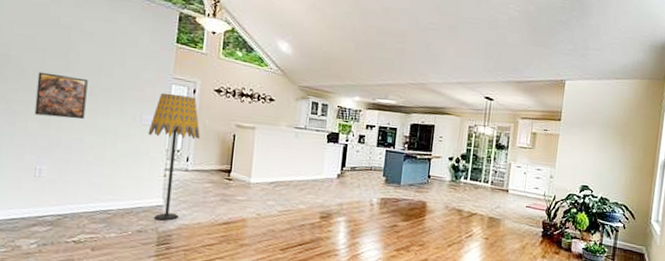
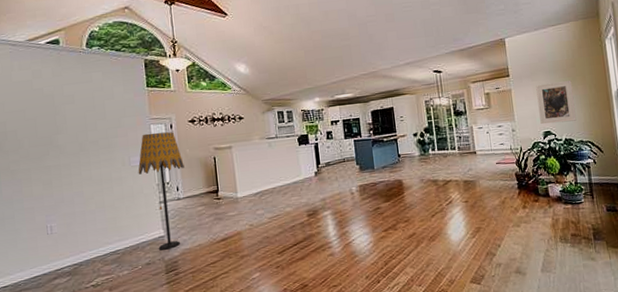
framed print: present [34,72,88,120] -> none [33,137,80,179]
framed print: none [580,135,622,181] -> present [536,80,577,124]

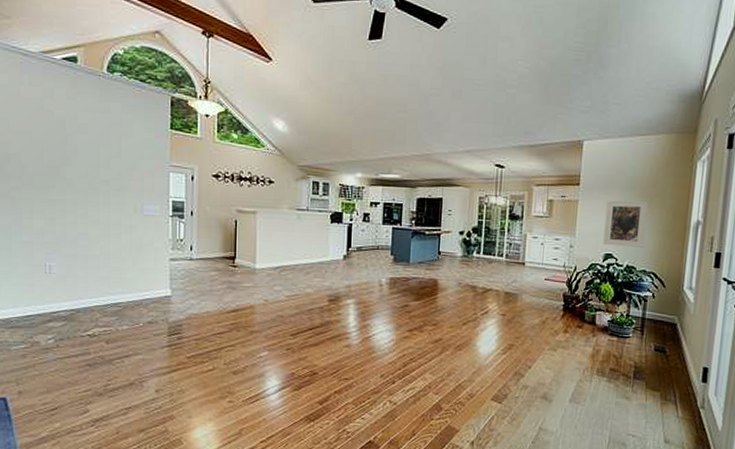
floor lamp: present [138,132,184,250] -> none [150,181,202,311]

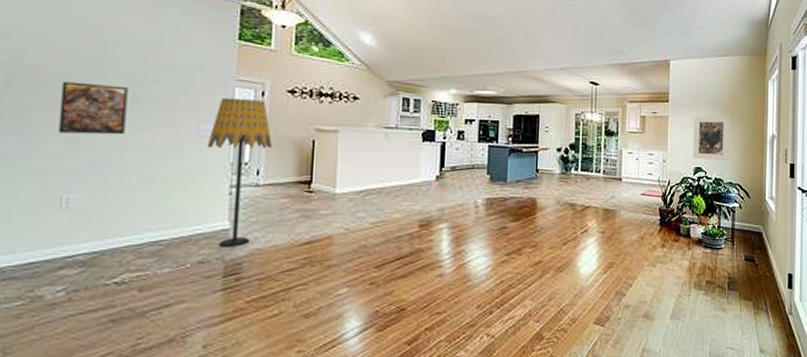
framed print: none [38,168,87,214] -> present [58,81,128,135]
floor lamp: none [150,181,202,311] -> present [207,97,272,247]

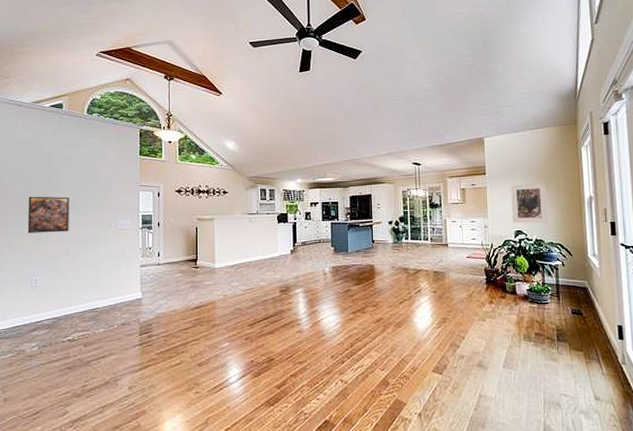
floor lamp: present [207,97,272,247] -> none [123,199,167,312]

